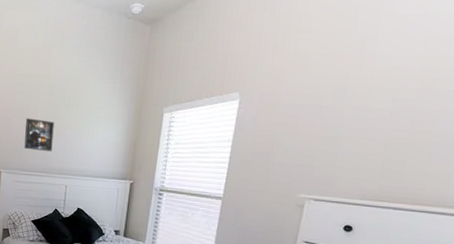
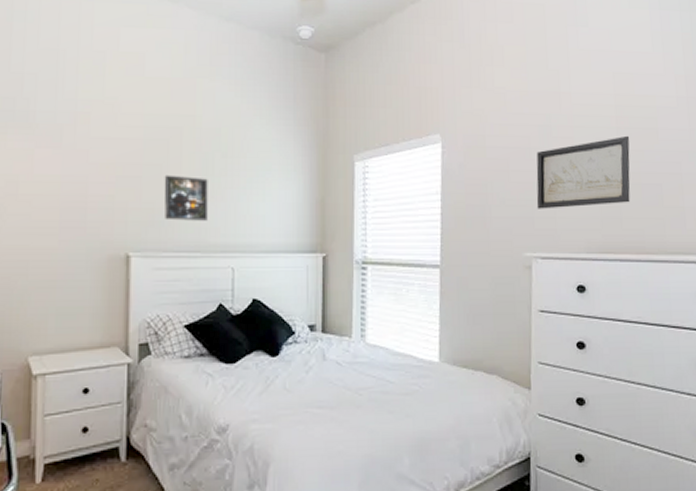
wall art: none [318,97,431,160] -> present [536,135,631,209]

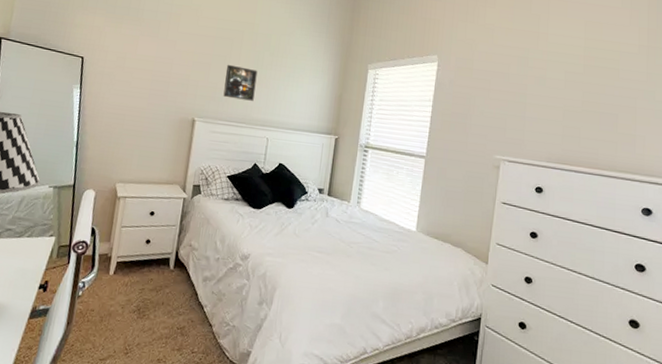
wall art: present [536,135,631,209] -> none [509,72,594,126]

